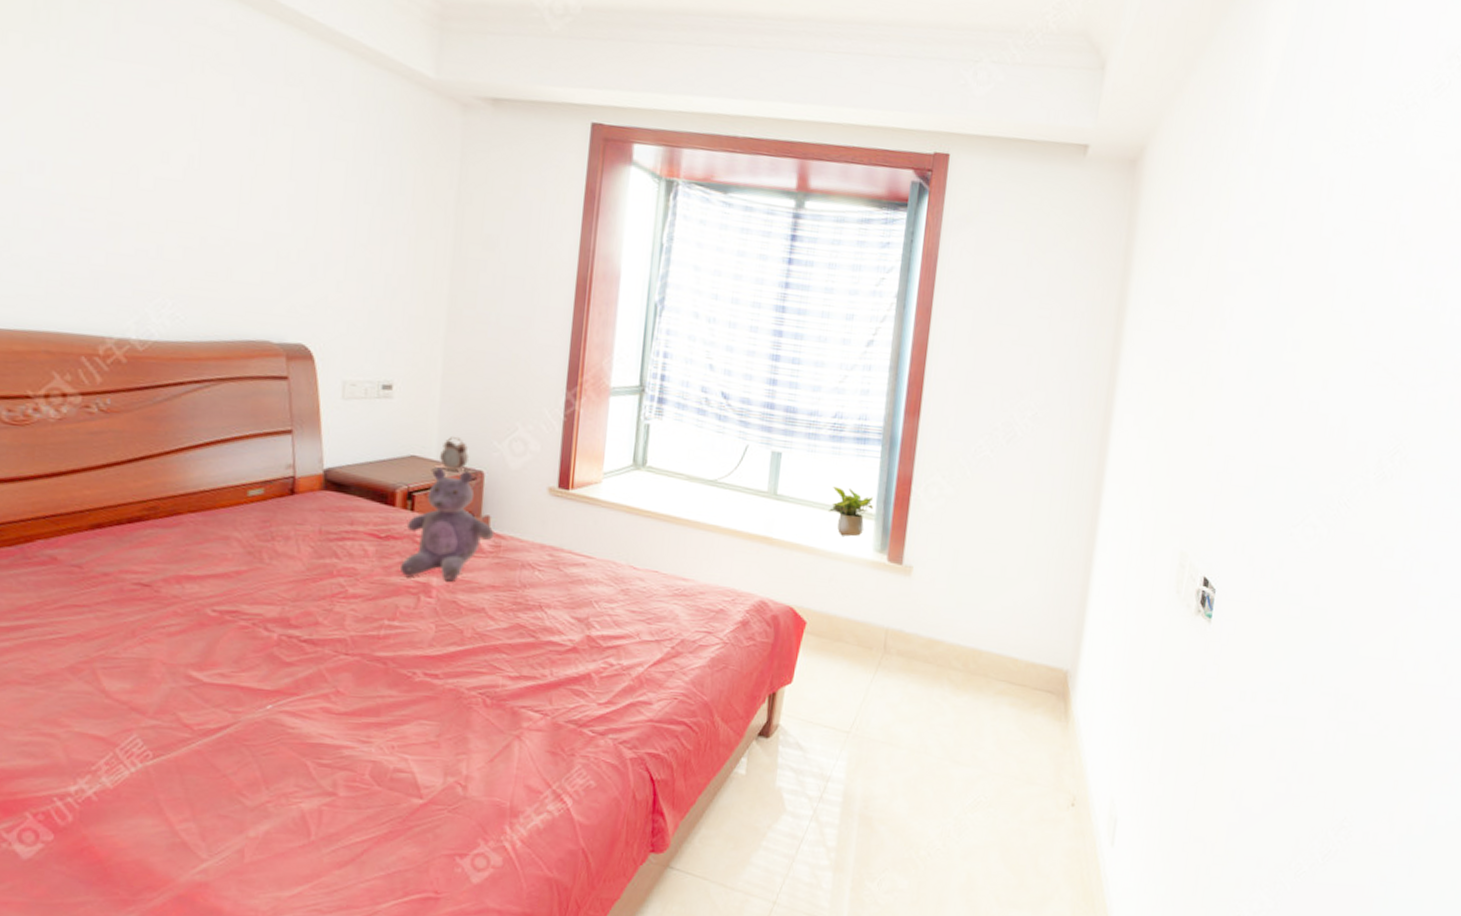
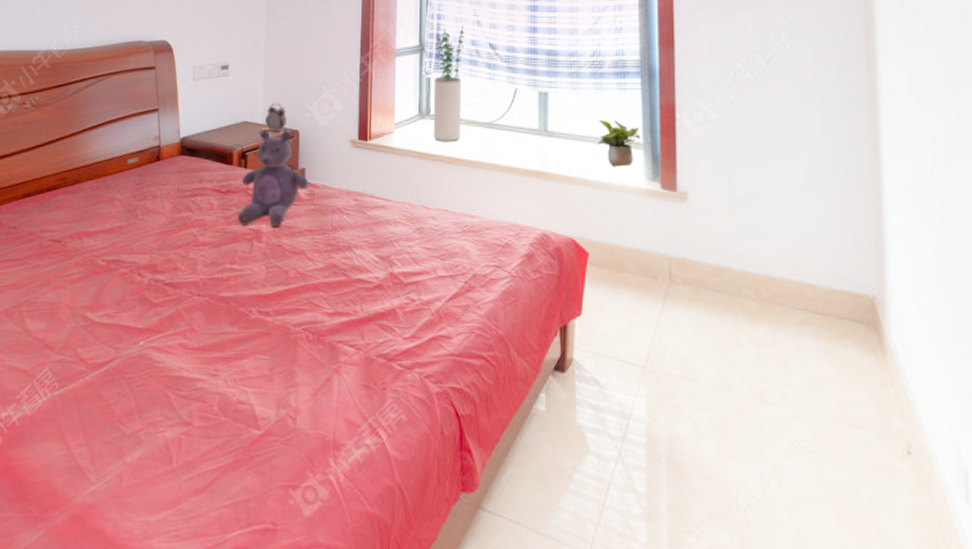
vase: none [649,368,694,499] -> present [433,25,464,142]

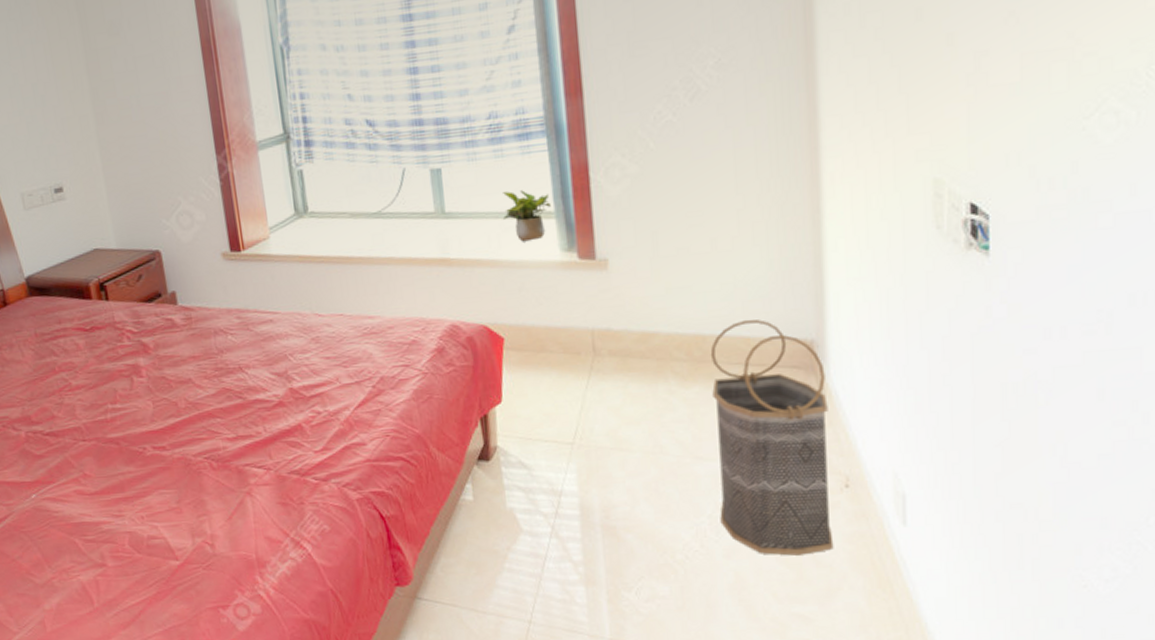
stuffed animal: present [238,130,309,228] -> none [105,252,184,361]
alarm clock: present [265,103,287,133] -> none [118,223,144,256]
vase: present [433,25,464,142] -> none [302,102,347,241]
basket: none [777,267,897,523] -> present [710,319,834,556]

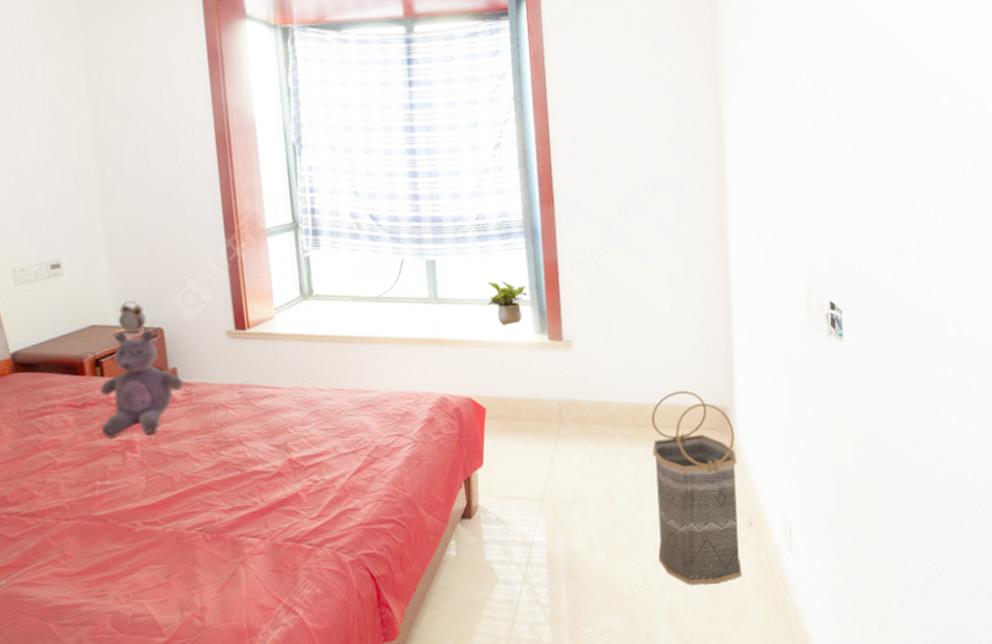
stuffed animal: none [105,252,184,361] -> present [99,329,184,438]
alarm clock: none [118,223,144,256] -> present [118,301,146,333]

